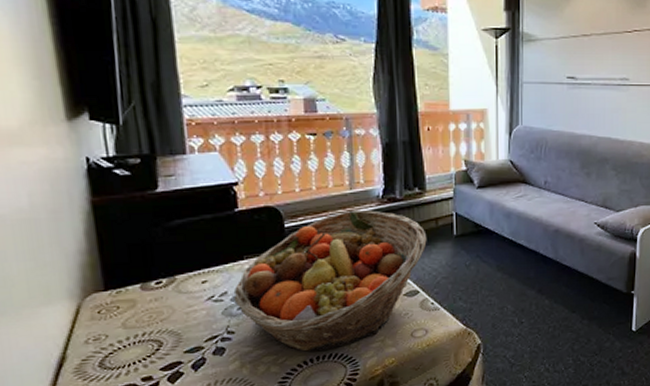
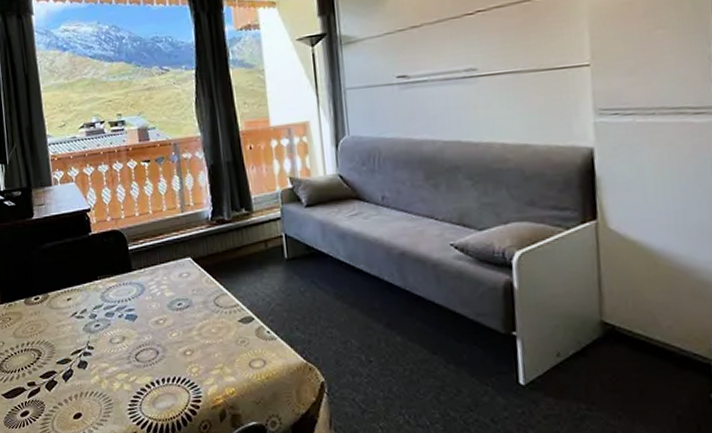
fruit basket: present [233,210,427,352] -> none [91,232,258,374]

